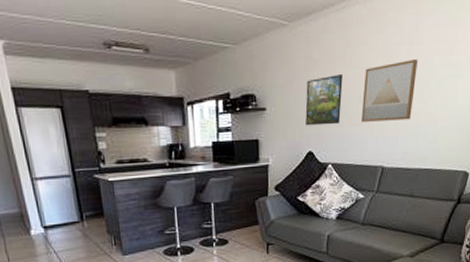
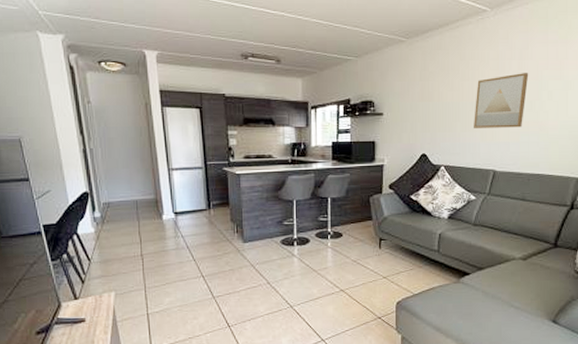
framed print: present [305,74,343,126] -> none [420,85,456,130]

